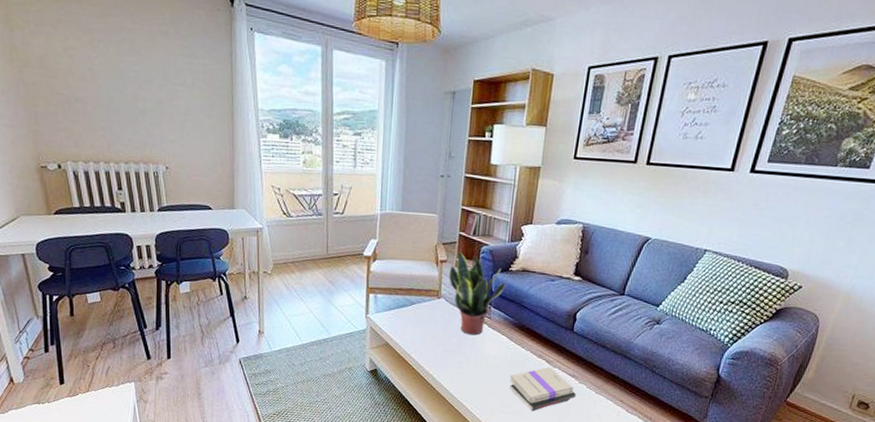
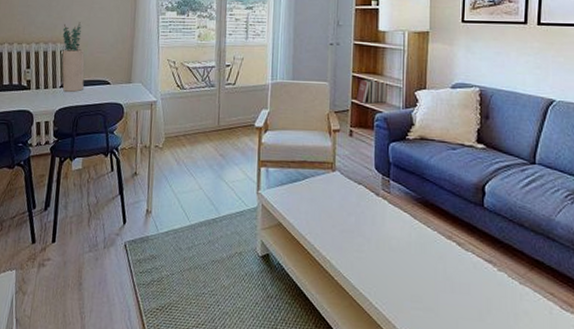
vase: none [153,141,183,217] -> present [62,22,85,93]
potted plant: present [449,250,505,336] -> none [343,118,403,213]
books: present [509,367,576,412] -> none [417,250,496,307]

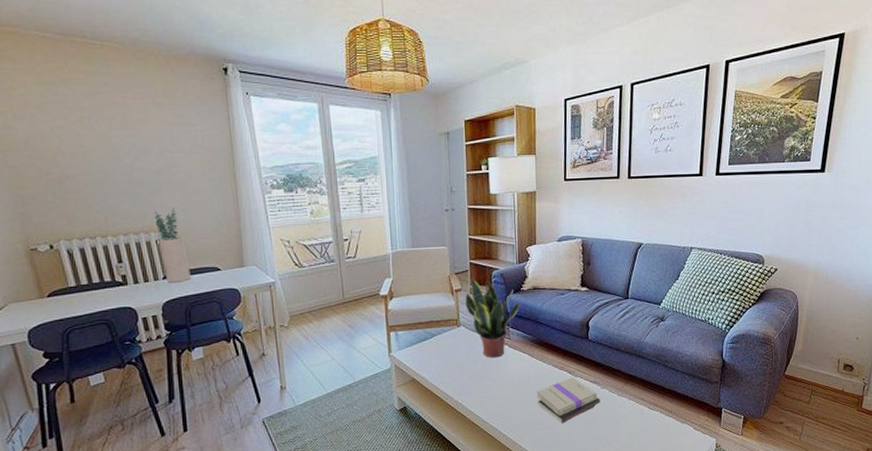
potted plant: none [343,118,403,213] -> present [465,277,519,358]
books: present [355,77,387,104] -> none [473,239,502,263]
books: none [417,250,496,307] -> present [536,377,600,424]

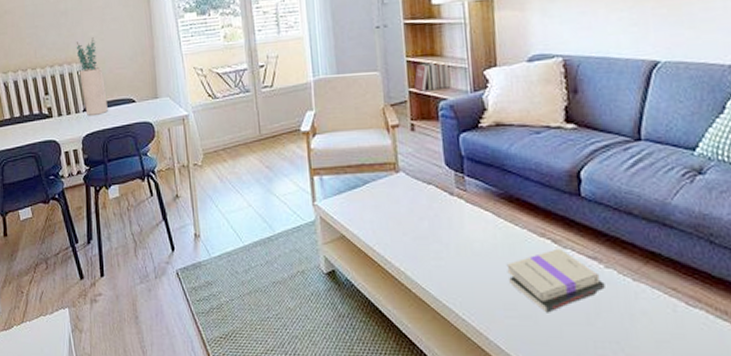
potted plant: present [465,277,519,358] -> none [404,109,477,215]
books: none [473,239,502,263] -> present [413,61,451,91]

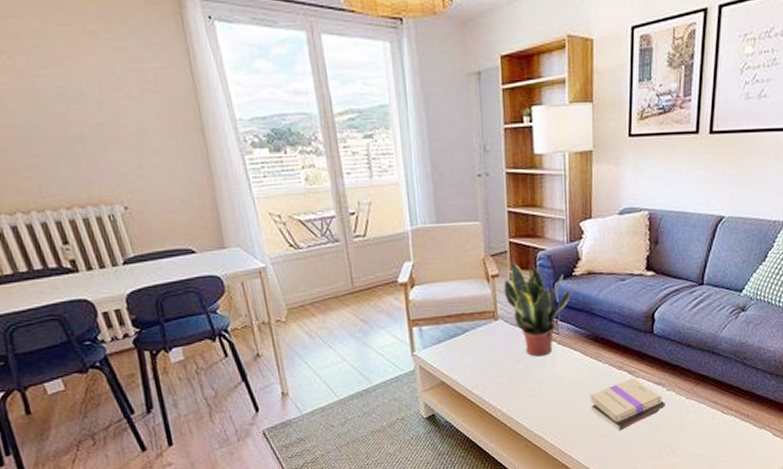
vase: present [76,37,108,117] -> none [103,173,159,271]
potted plant: none [404,109,477,215] -> present [504,259,570,357]
books: present [413,61,451,91] -> none [513,212,549,242]

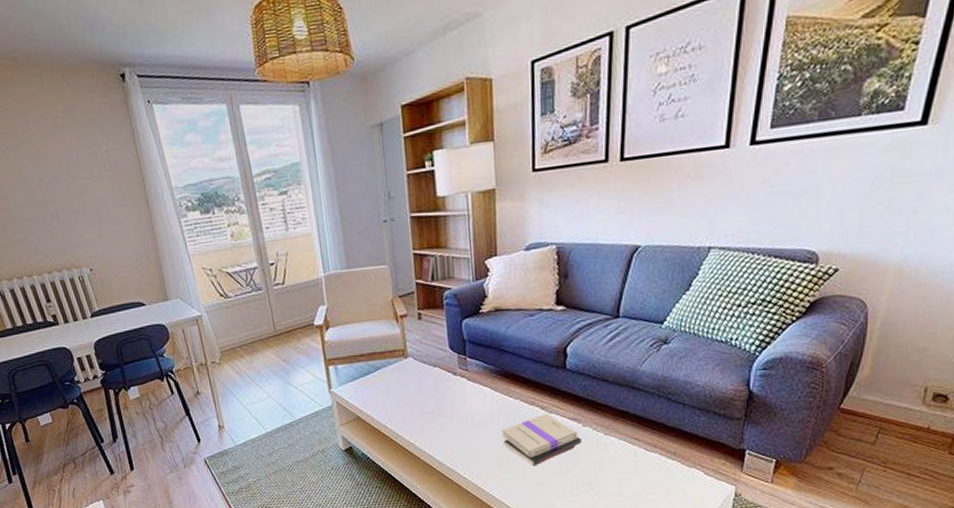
potted plant: present [504,259,570,357] -> none [412,300,478,393]
books: none [513,212,549,242] -> present [420,253,455,282]

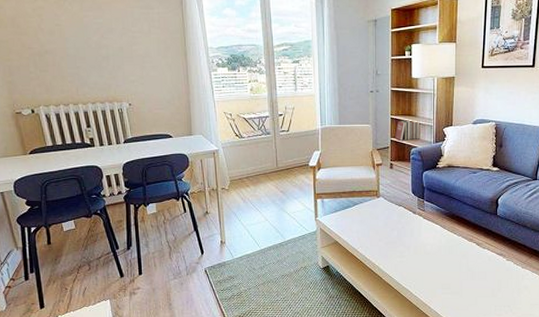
books: present [501,413,582,467] -> none [446,248,505,290]

